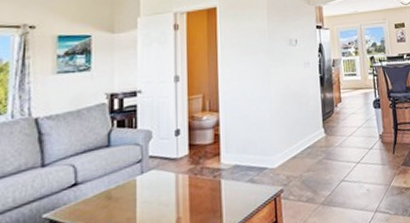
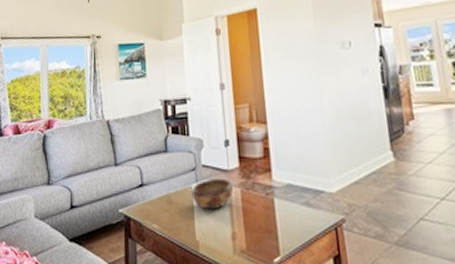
decorative bowl: none [135,167,182,200] -> present [191,178,234,211]

